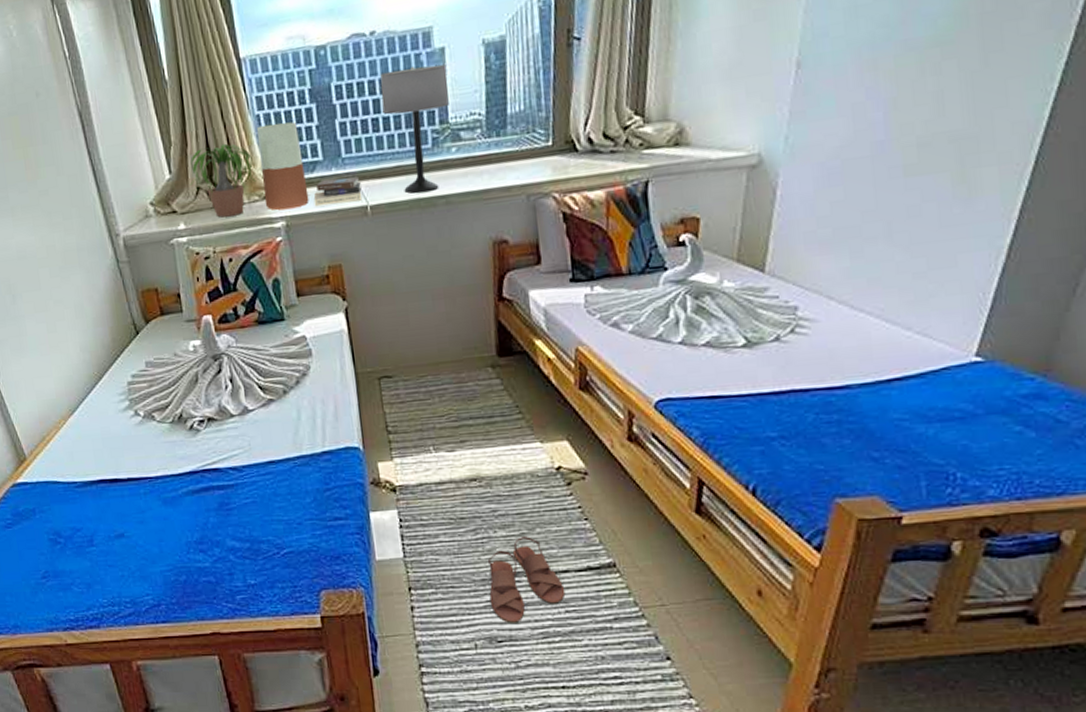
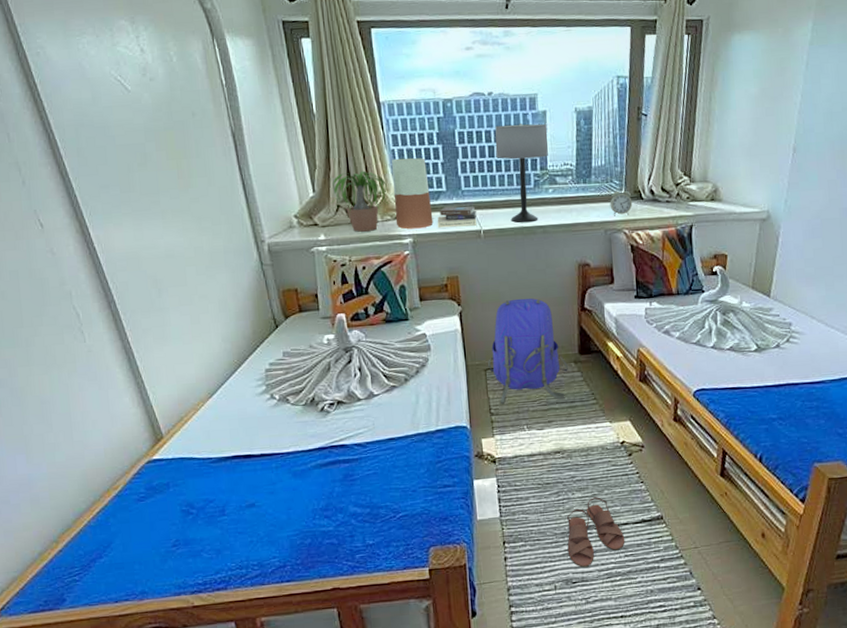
backpack: none [382,288,484,419] -> present [488,298,568,403]
alarm clock: none [532,136,564,175] -> present [610,186,633,215]

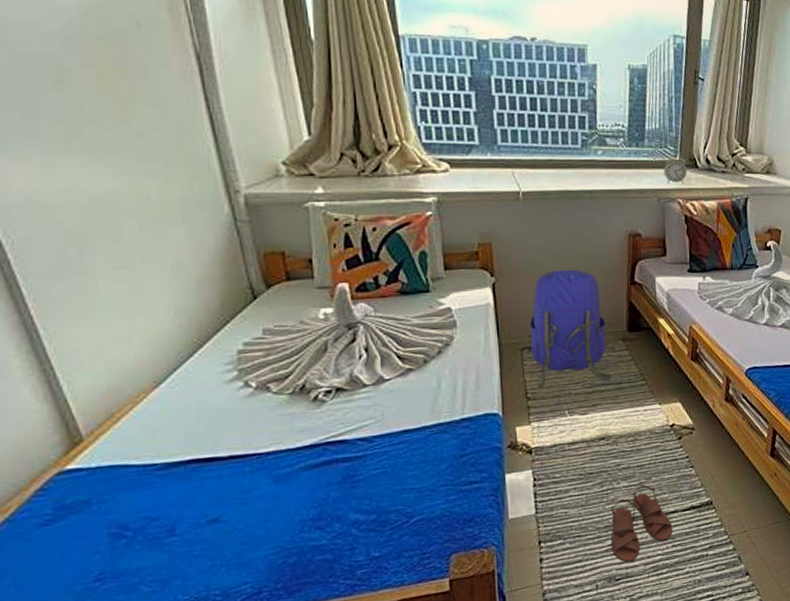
potted plant: present [331,171,391,232] -> none [332,114,411,186]
vase: present [392,157,433,229] -> none [413,103,463,186]
books: present [437,206,477,228] -> none [467,162,515,187]
table lamp: present [495,122,548,224] -> none [538,75,598,186]

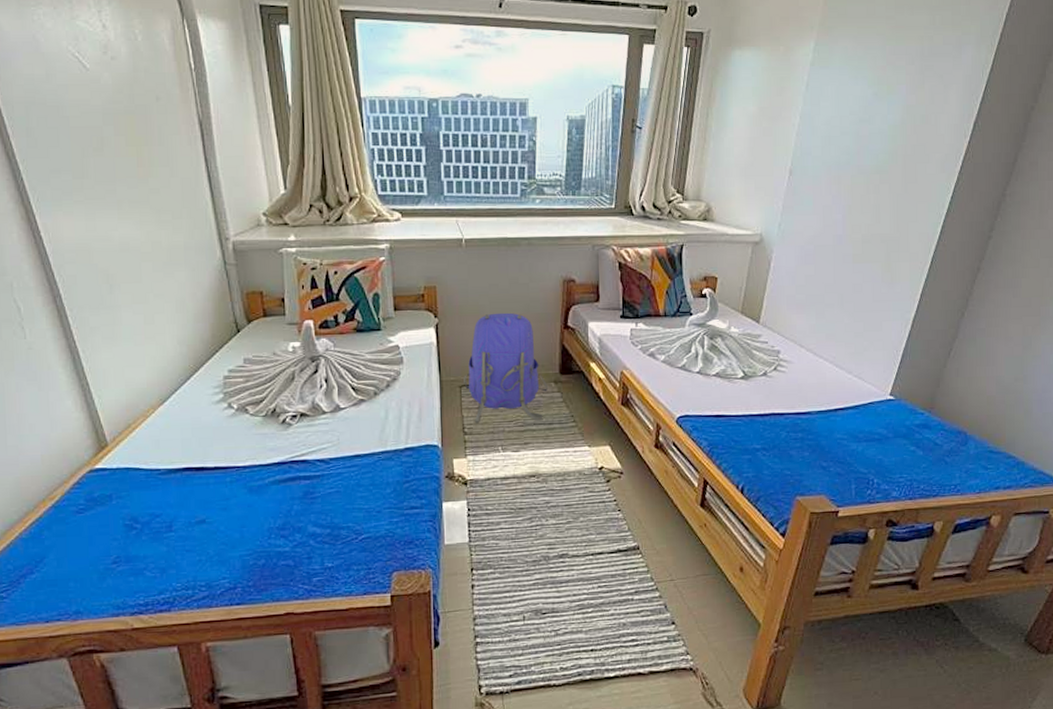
sandal: present [611,485,673,562] -> none [538,524,599,598]
alarm clock: present [663,153,687,183] -> none [599,201,622,230]

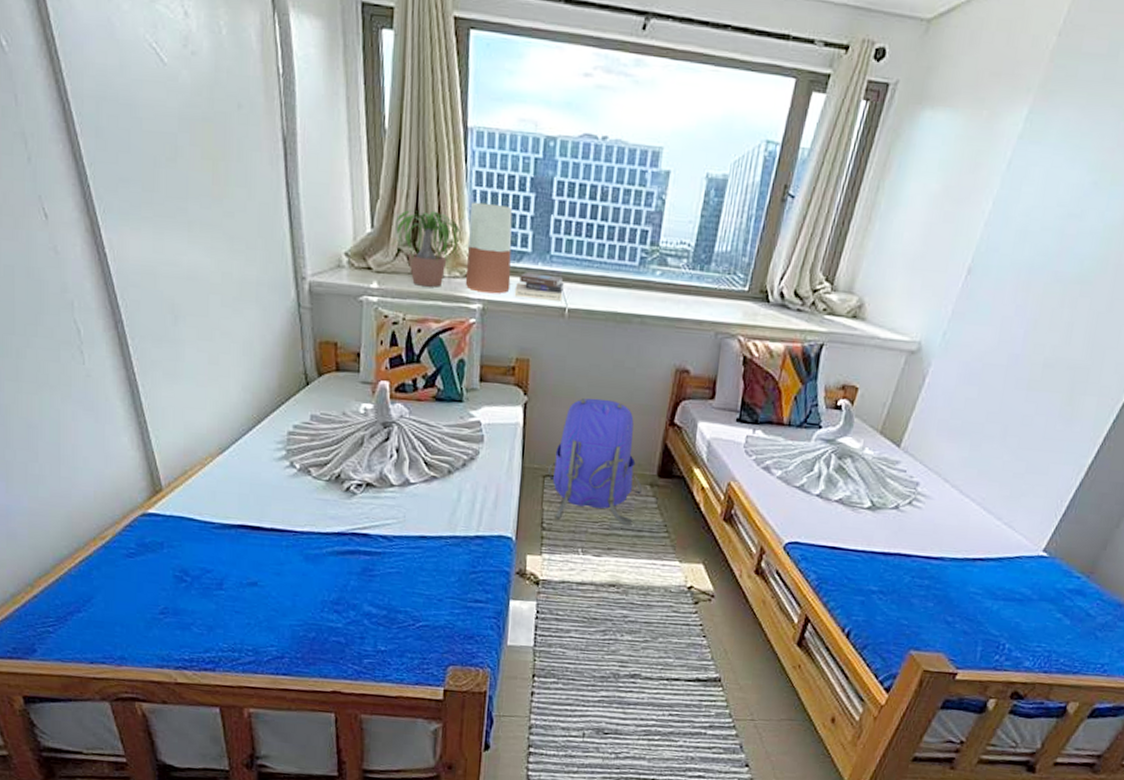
potted plant: none [303,169,368,234] -> present [390,210,464,287]
vase: none [371,158,412,234] -> present [465,201,513,294]
books: none [416,211,459,235] -> present [514,271,564,301]

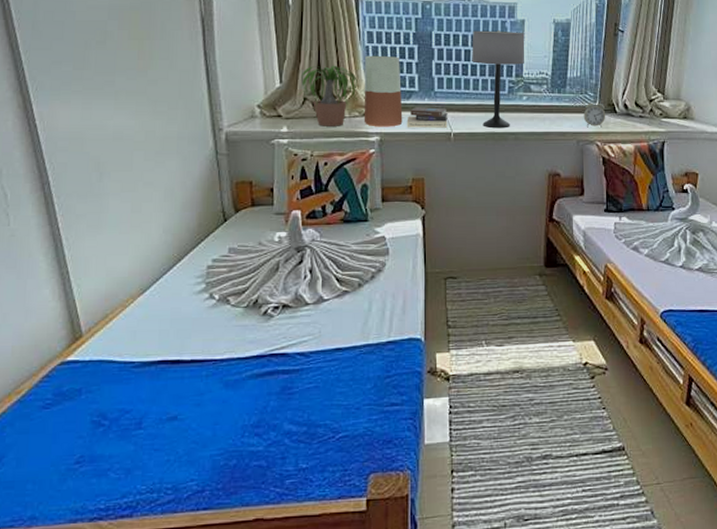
backpack: present [548,398,642,526] -> none [449,205,532,315]
table lamp: none [599,180,668,309] -> present [472,29,525,129]
alarm clock: none [727,282,756,318] -> present [583,99,606,127]

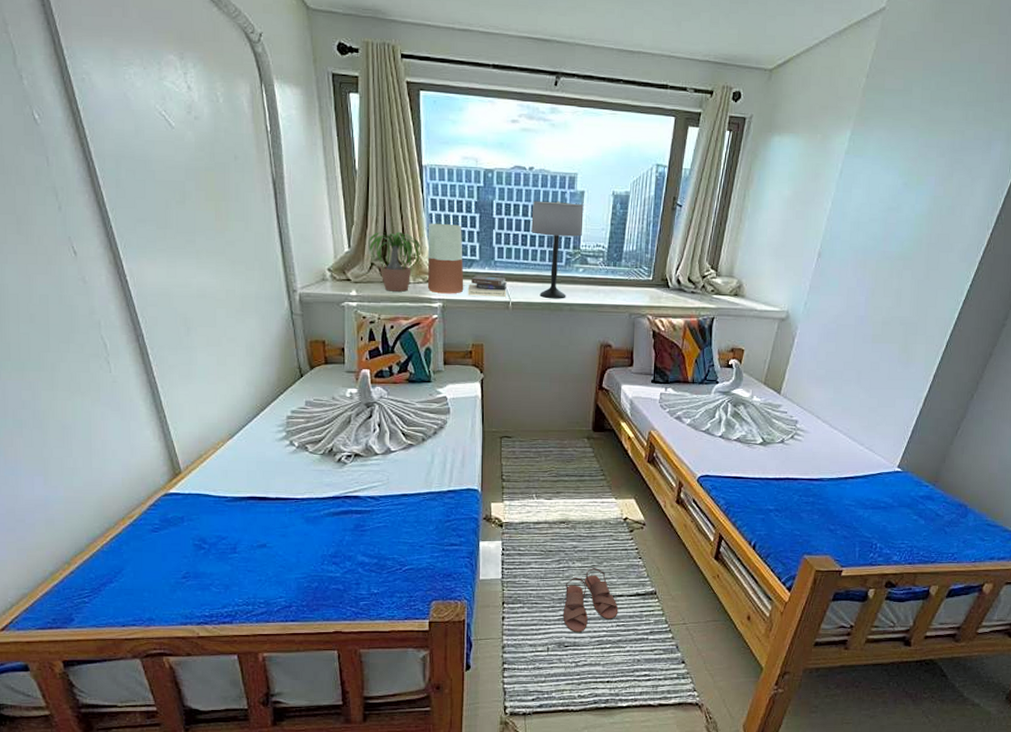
sandal: none [521,423,583,502] -> present [563,568,619,633]
alarm clock: present [583,99,606,127] -> none [637,273,659,301]

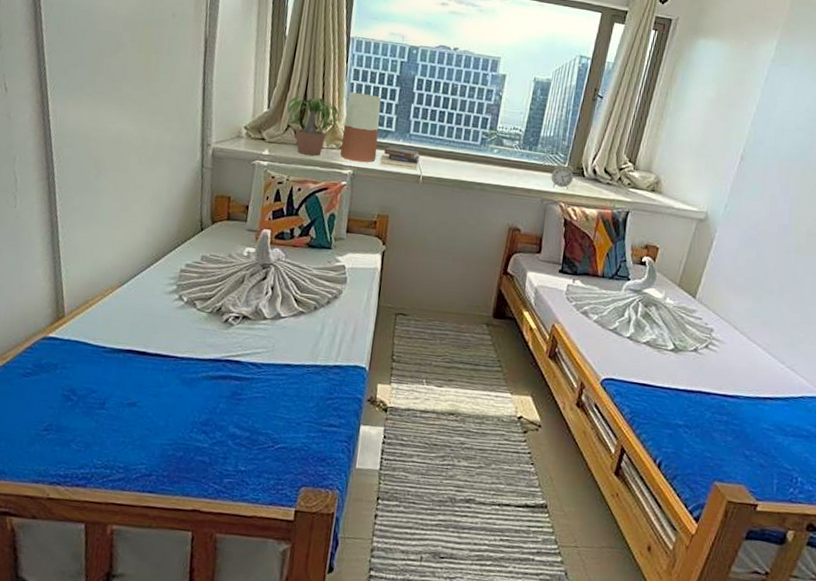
table lamp: present [531,200,584,299] -> none [449,79,504,178]
sandal: present [563,568,619,633] -> none [441,469,504,543]
alarm clock: none [637,273,659,301] -> present [551,160,574,188]

